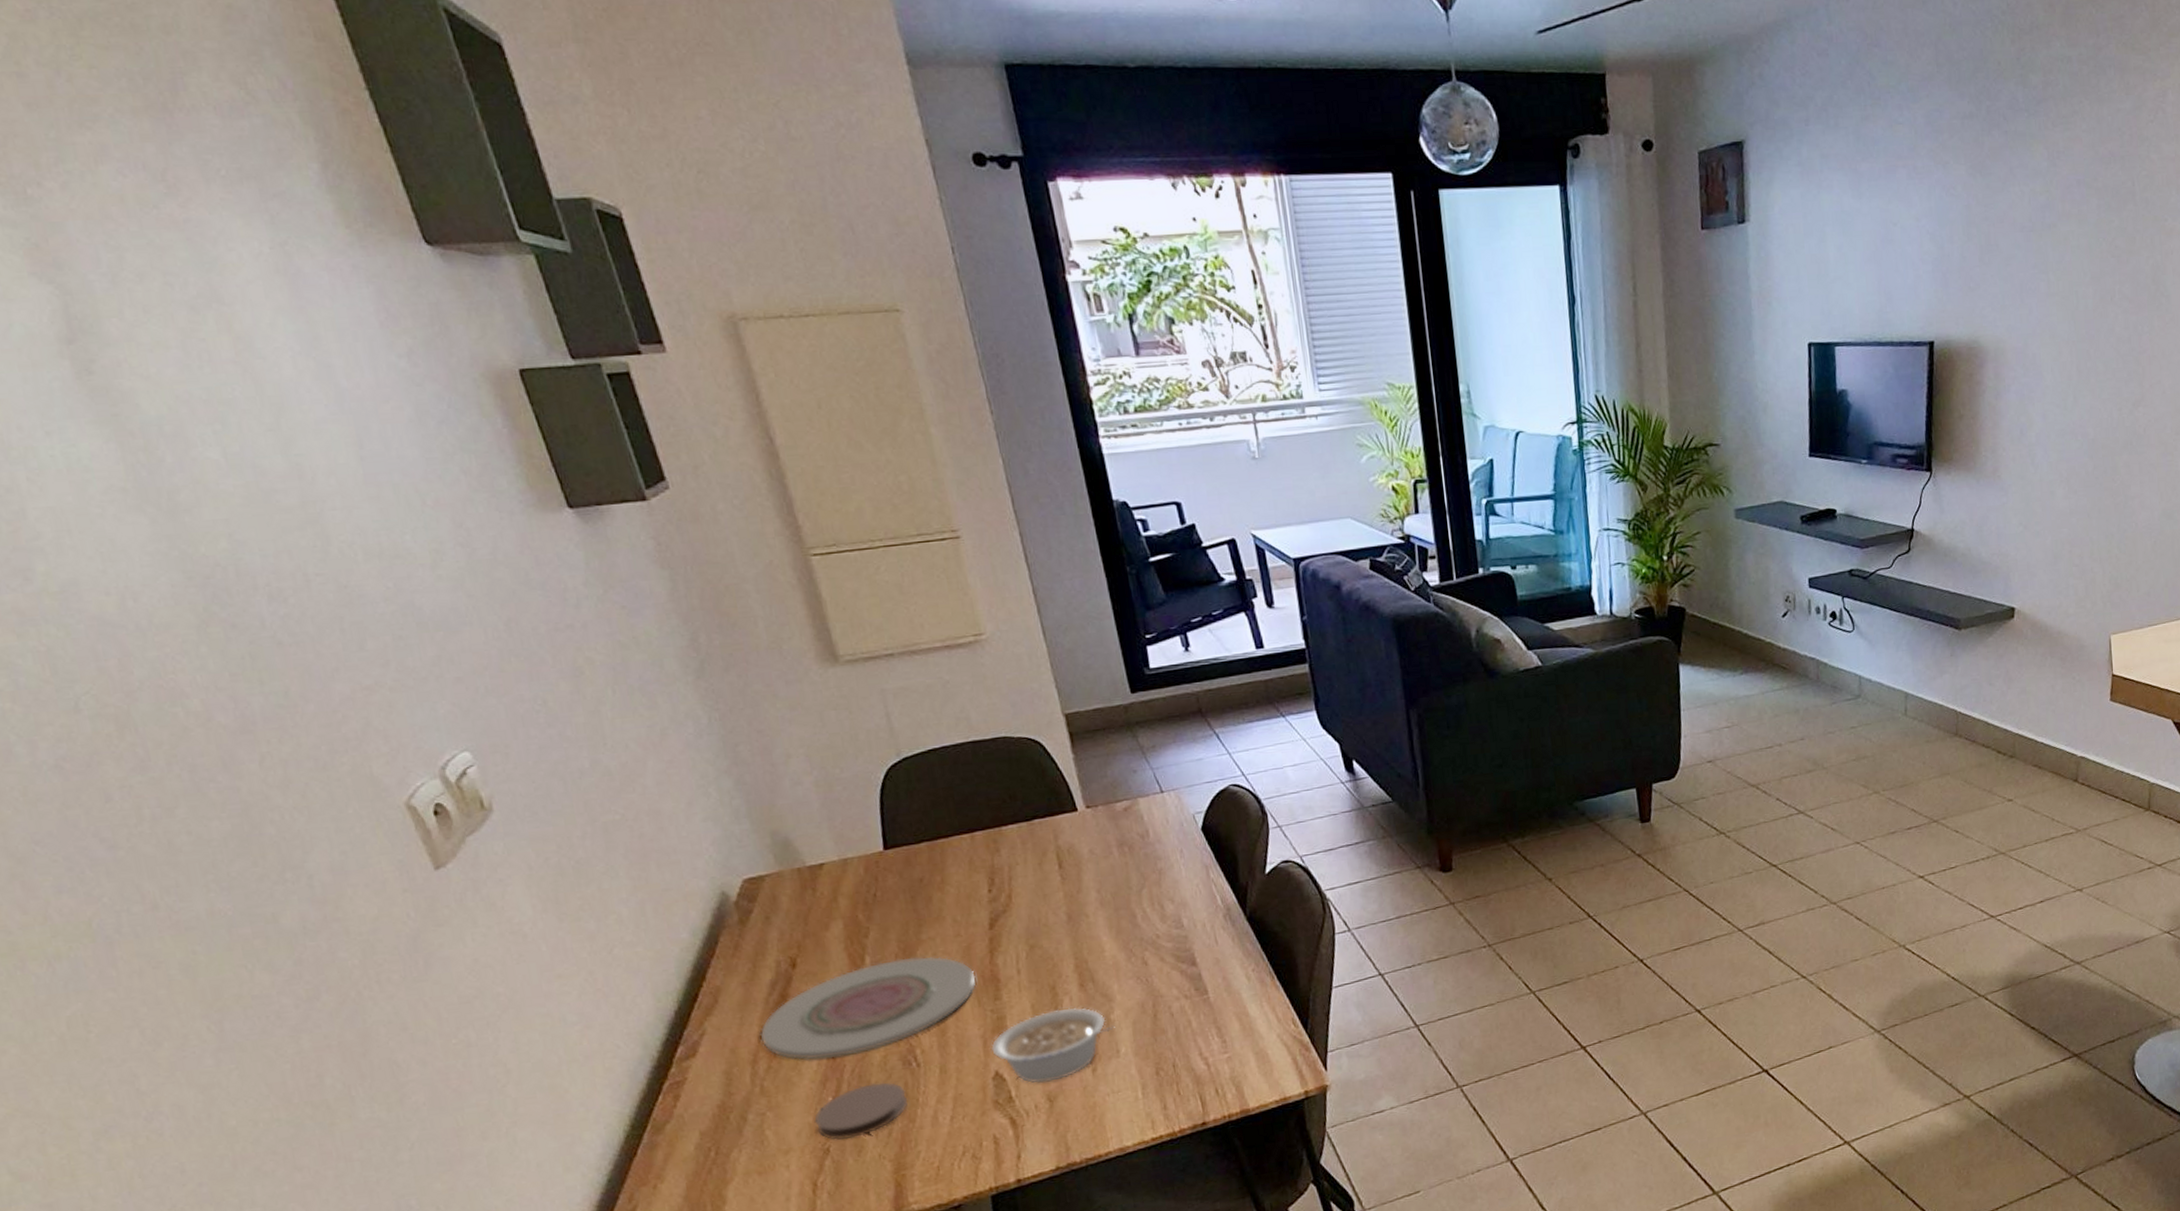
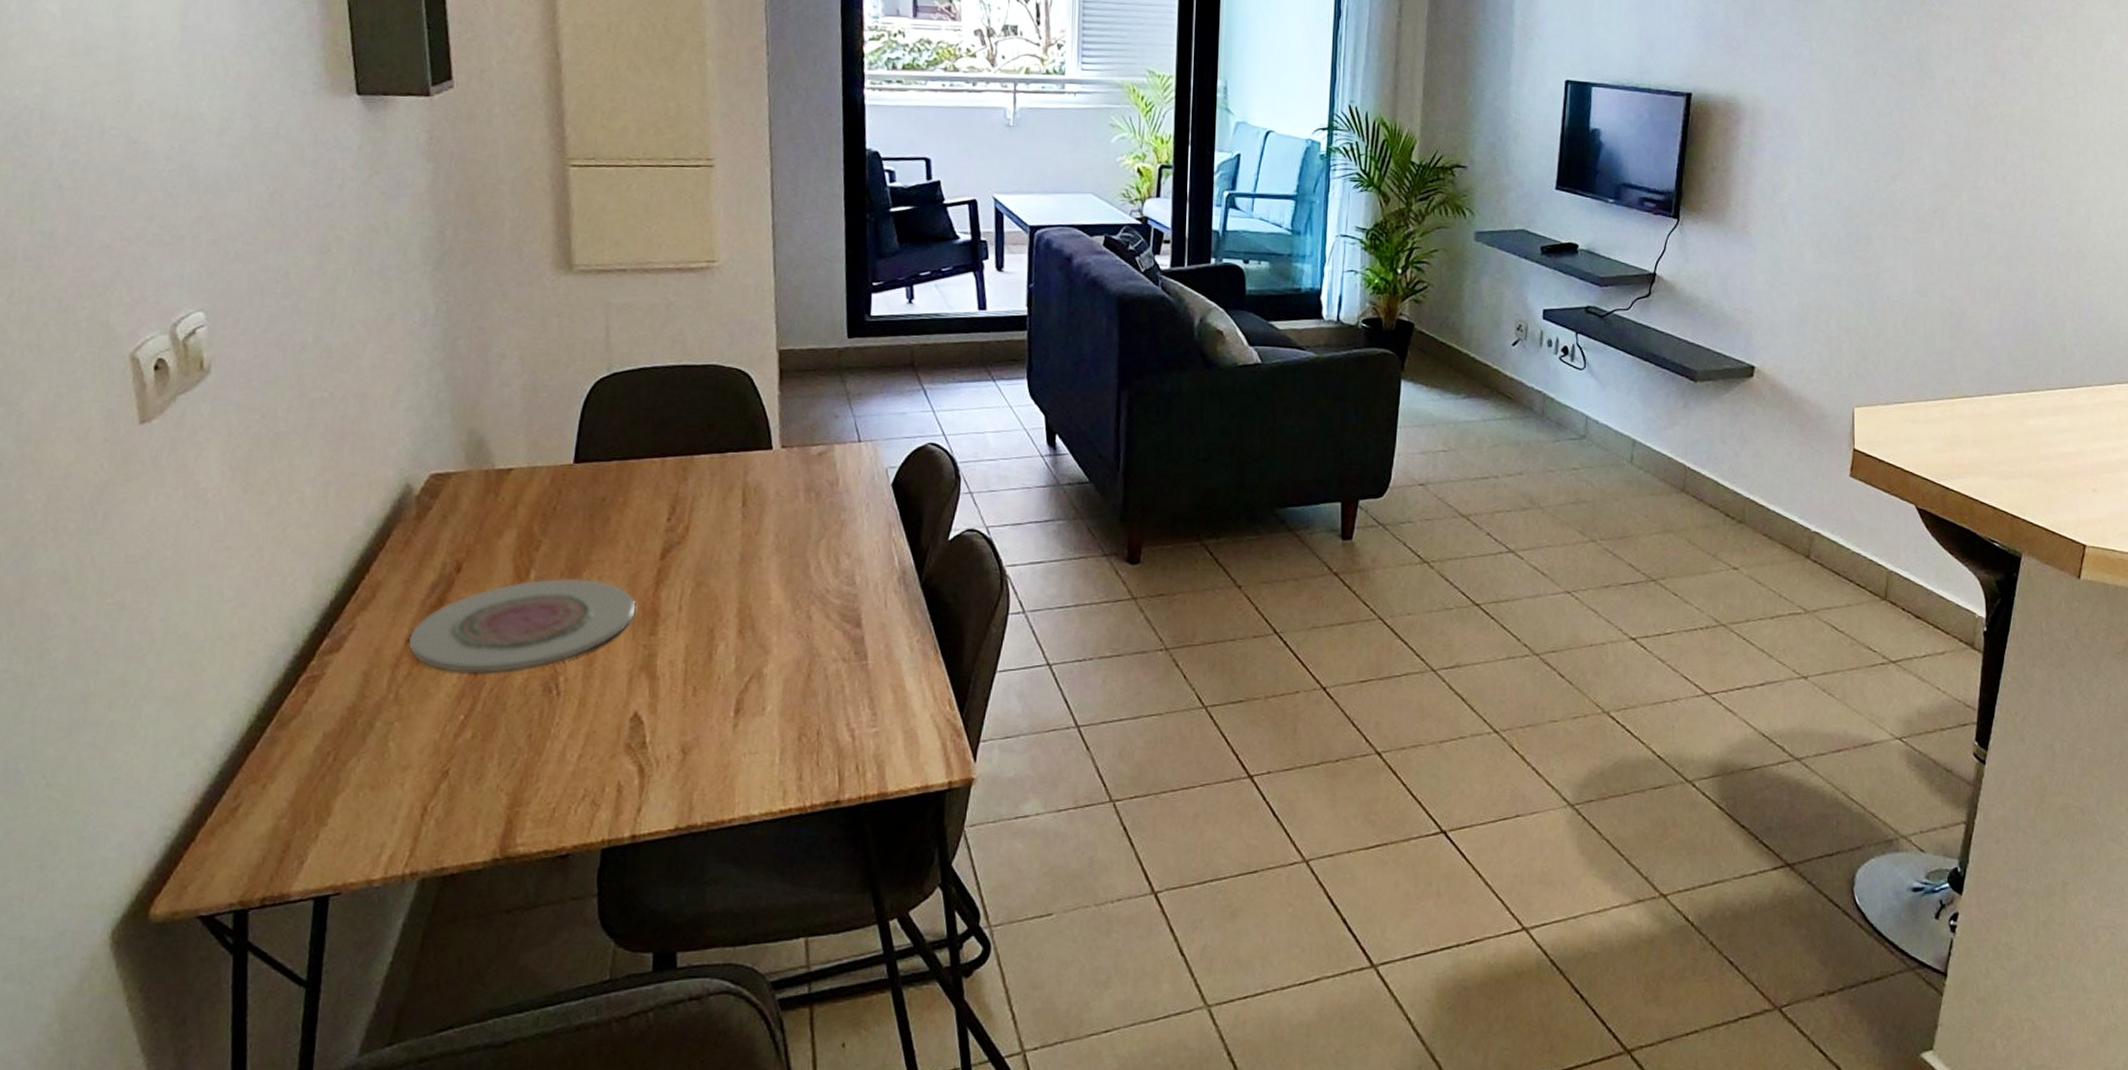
coaster: present [814,1082,908,1140] -> none [440,707,540,764]
legume: present [991,1007,1115,1084] -> none [636,654,766,732]

